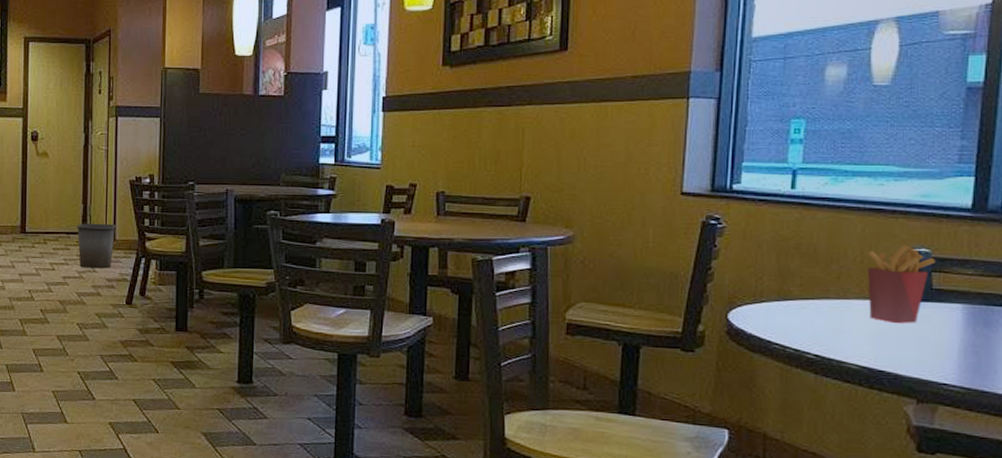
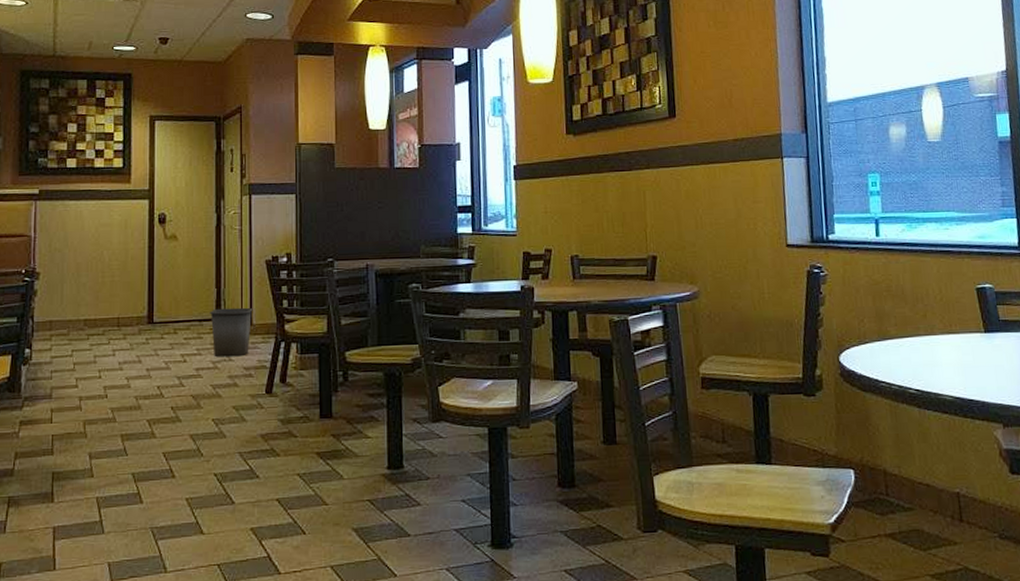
french fries: present [866,244,937,323] -> none [944,281,999,354]

